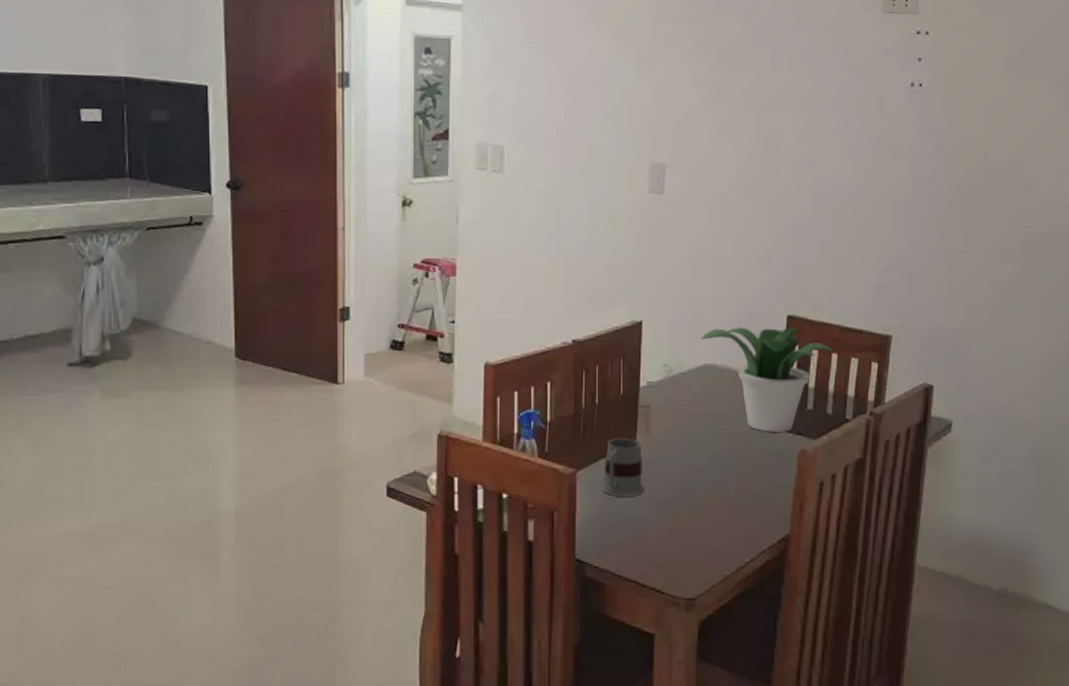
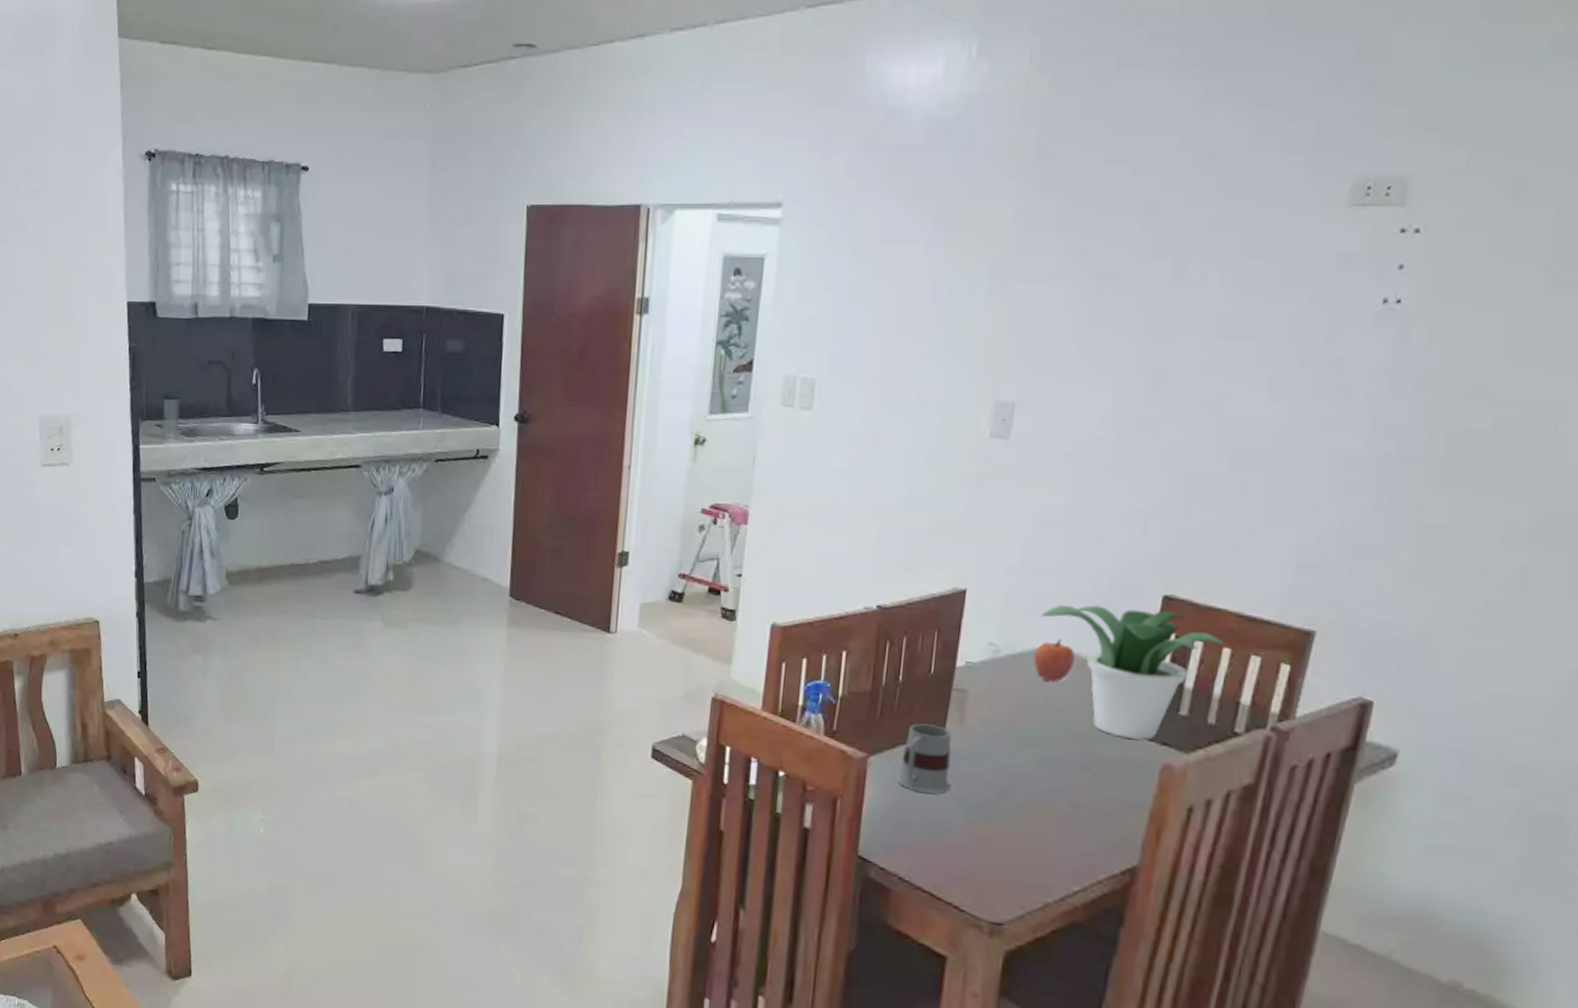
apple: none [698,357,728,393] -> present [1033,639,1075,683]

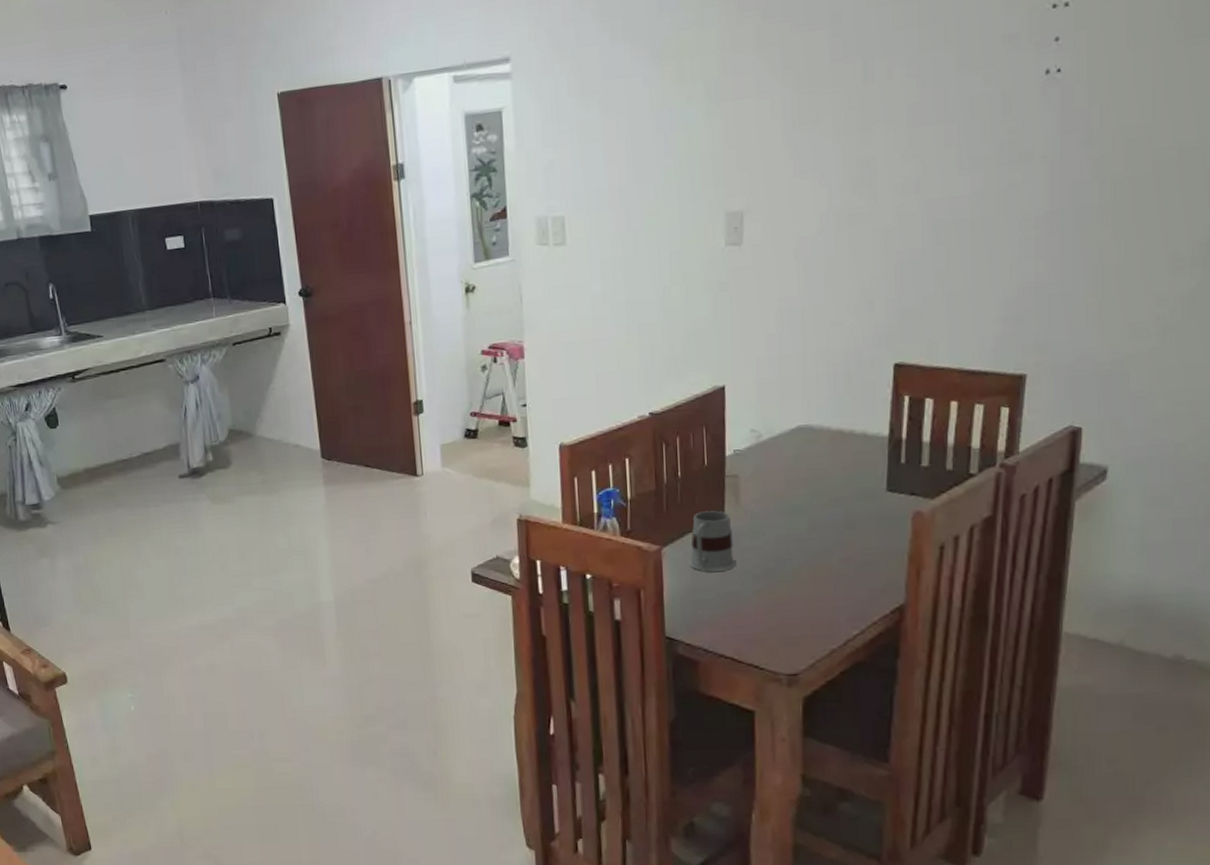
apple: present [1033,639,1075,683] -> none [791,417,826,456]
potted plant: present [1041,604,1226,740] -> none [792,376,953,495]

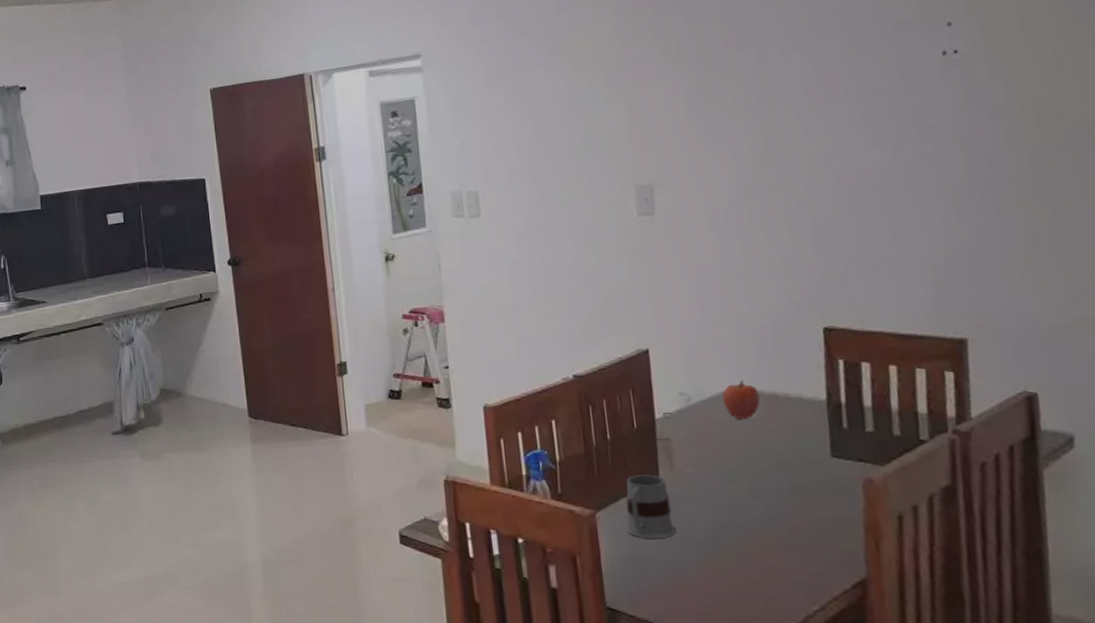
apple: none [791,417,826,456] -> present [722,380,760,420]

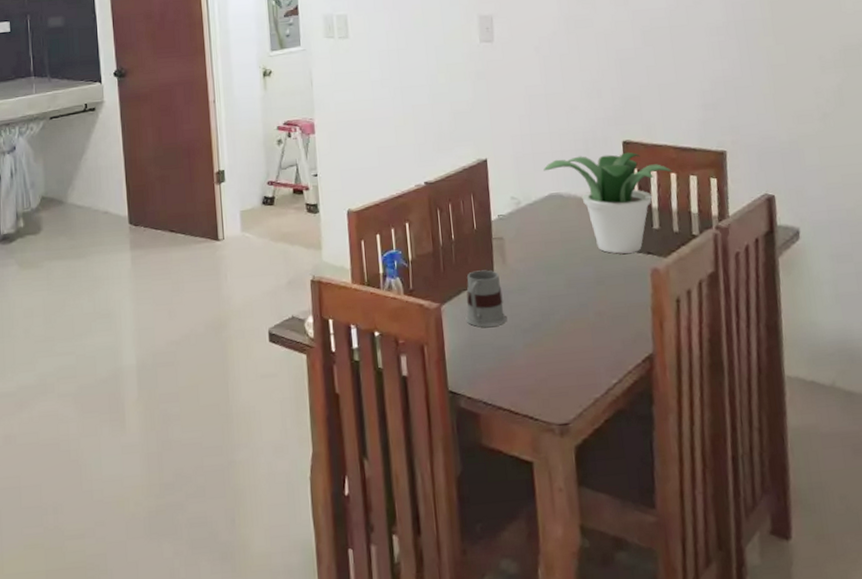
potted plant: none [720,340,891,461] -> present [543,152,672,254]
apple: present [722,380,760,420] -> none [544,186,574,220]

